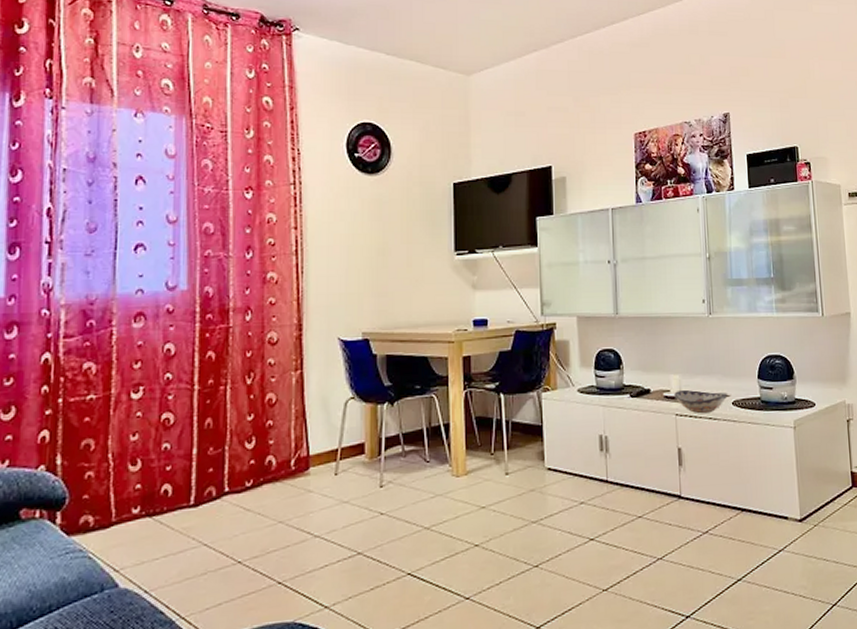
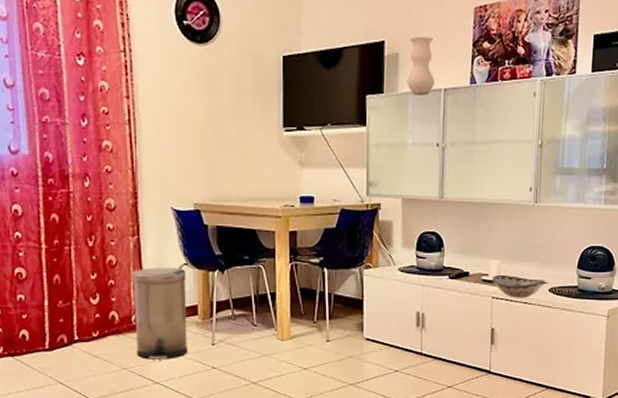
pedal bin: none [294,402,353,510] -> present [133,268,187,360]
vase: none [575,161,602,215] -> present [407,36,435,95]

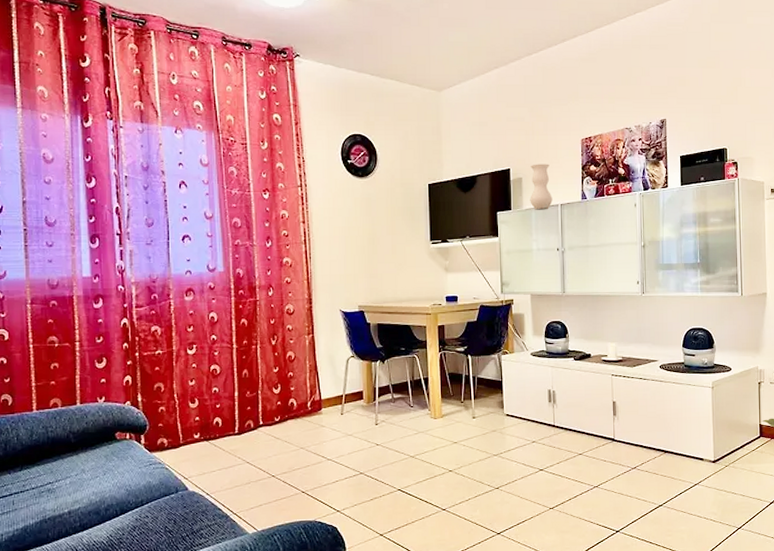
pedal bin: present [133,268,187,360] -> none [308,360,355,440]
decorative bowl: present [492,274,546,298] -> none [611,355,656,375]

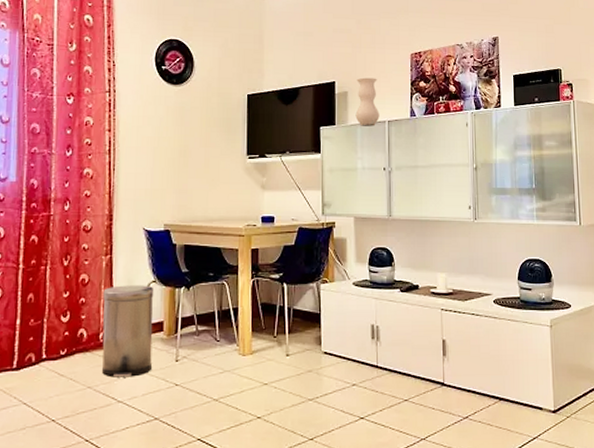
pedal bin: none [308,360,355,440] -> present [102,285,154,378]

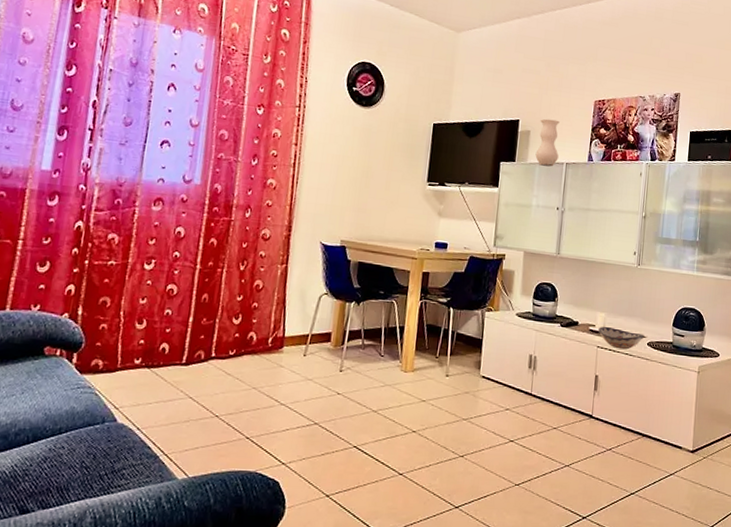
pedal bin: present [102,285,154,378] -> none [268,294,326,382]
decorative bowl: none [440,287,490,310] -> present [598,326,645,350]

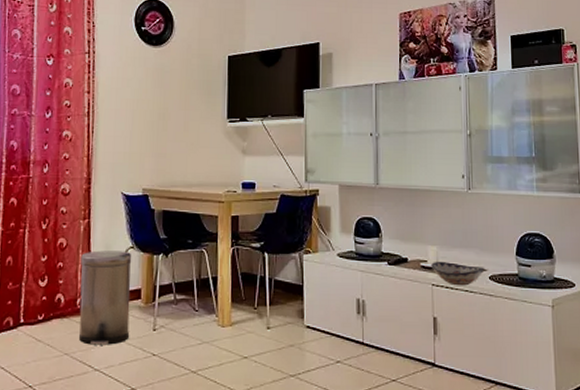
pedal bin: none [268,294,326,382] -> present [79,250,132,345]
vase: present [535,119,560,167] -> none [340,38,366,90]

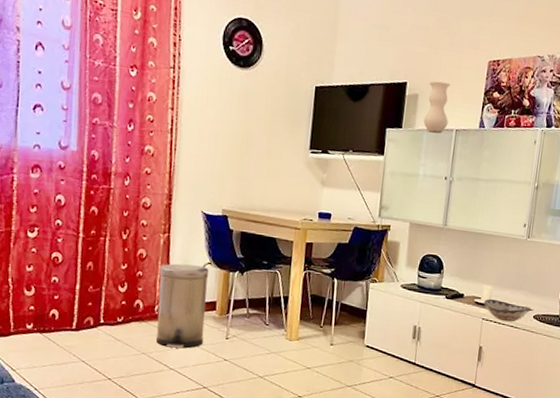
vase: none [340,38,366,90] -> present [423,81,450,134]

